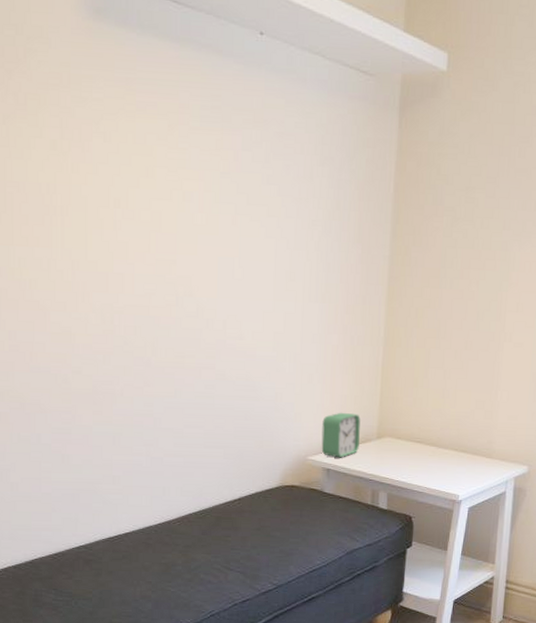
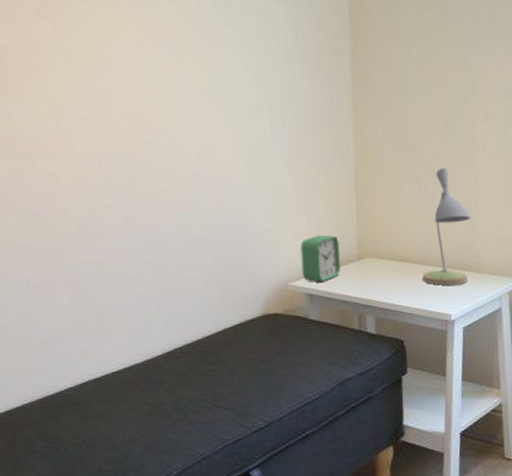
desk lamp: none [437,355,490,468] -> present [422,168,471,286]

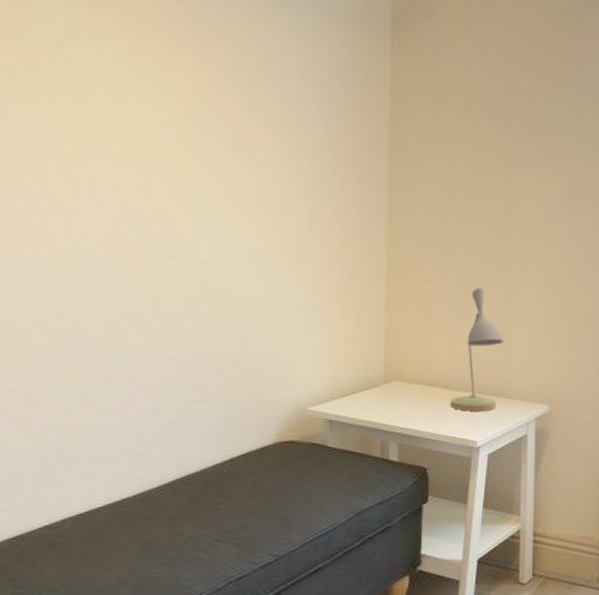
alarm clock: present [300,235,340,282] -> none [322,356,364,407]

